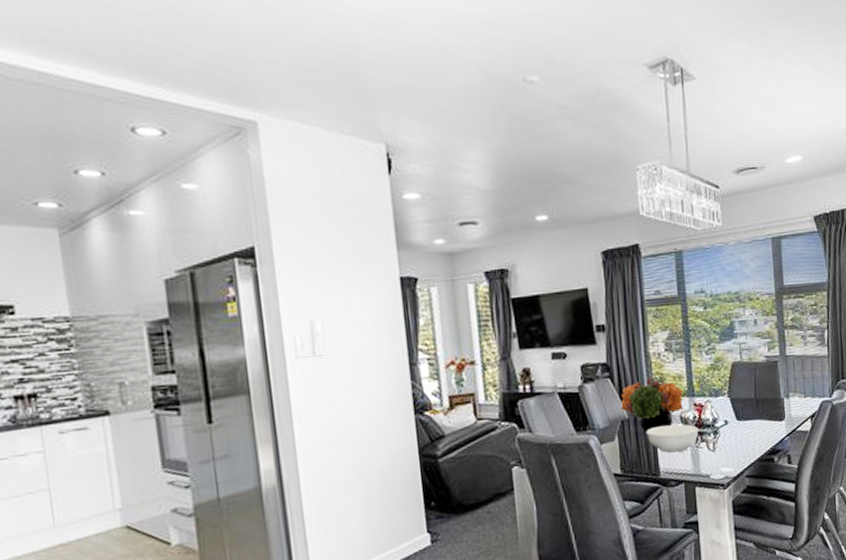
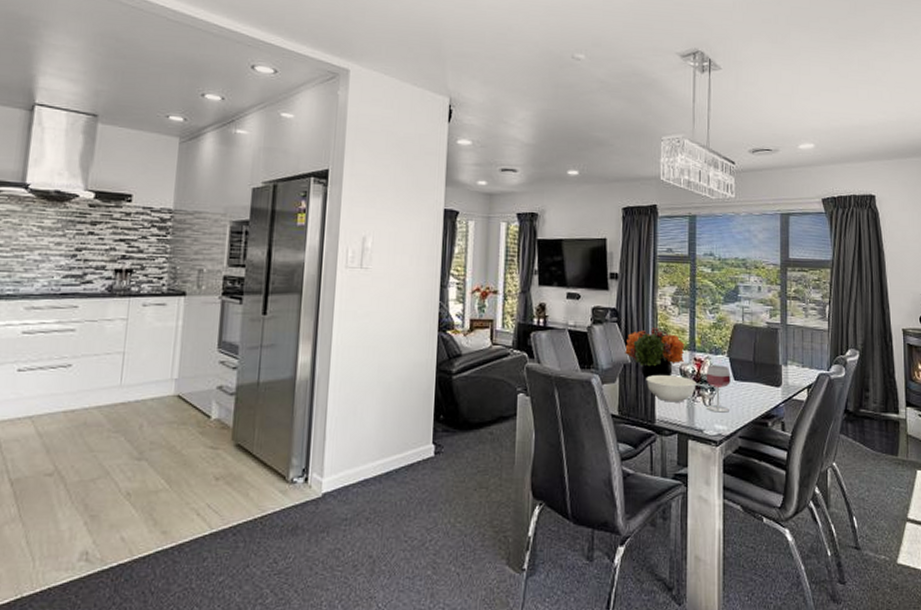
wineglass: none [707,407,734,456] -> present [706,365,731,413]

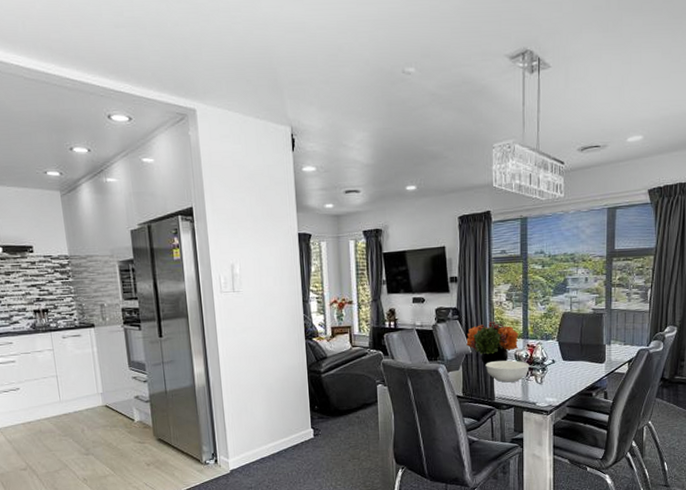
wineglass: present [706,365,731,413] -> none [538,349,560,388]

